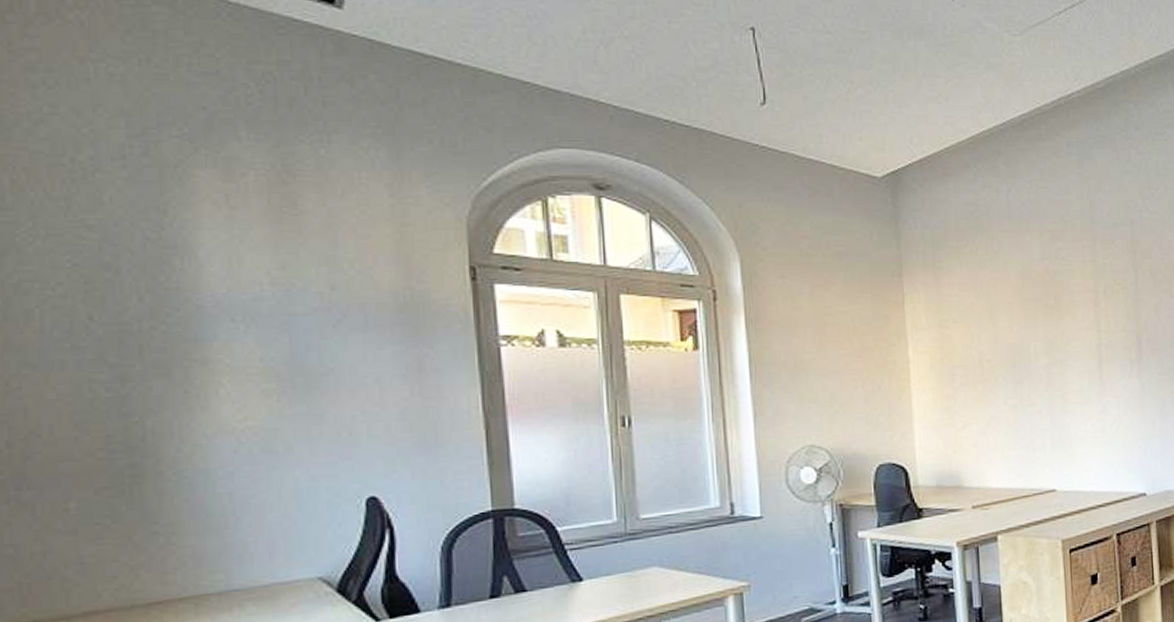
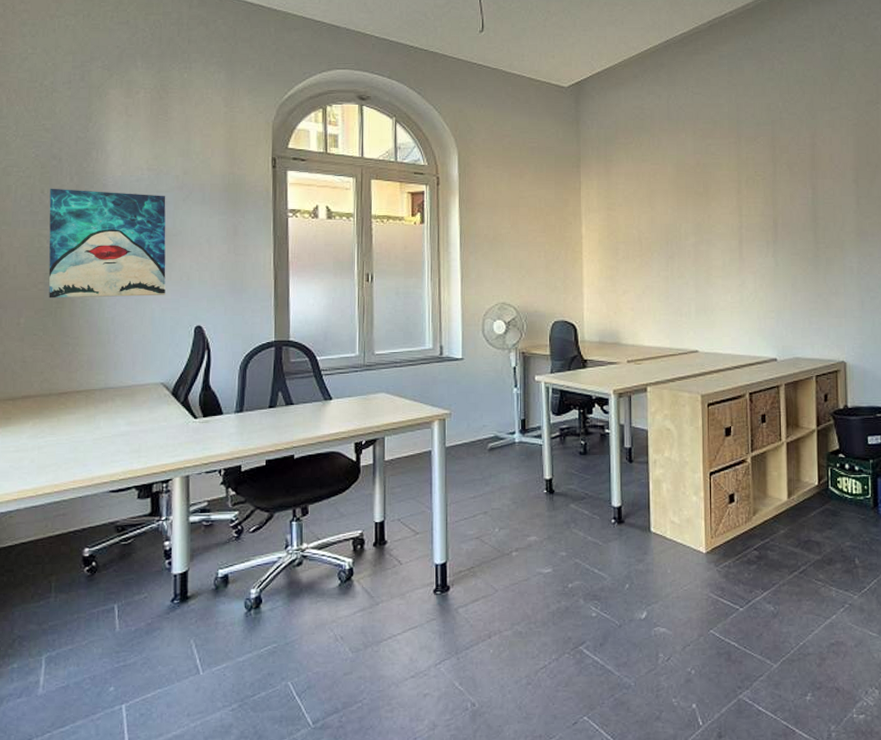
wall art: none [103,312,315,471] -> present [48,188,166,299]

